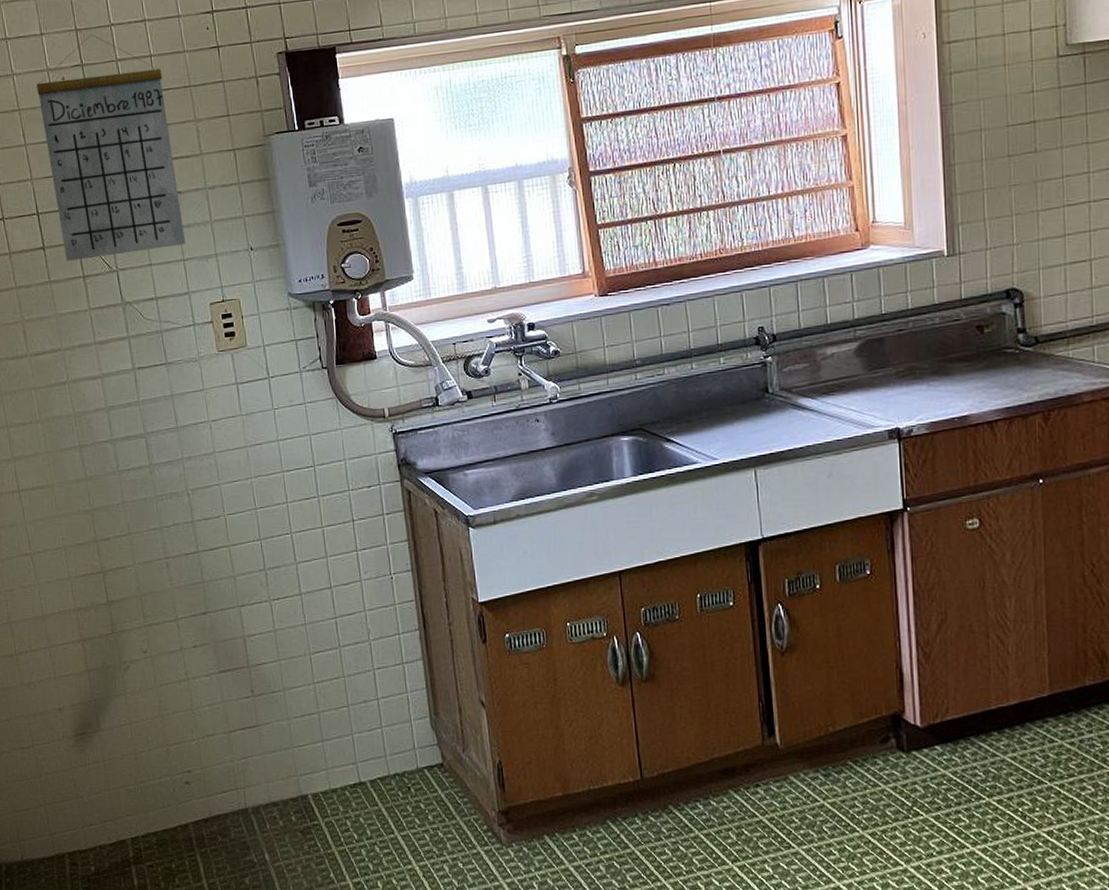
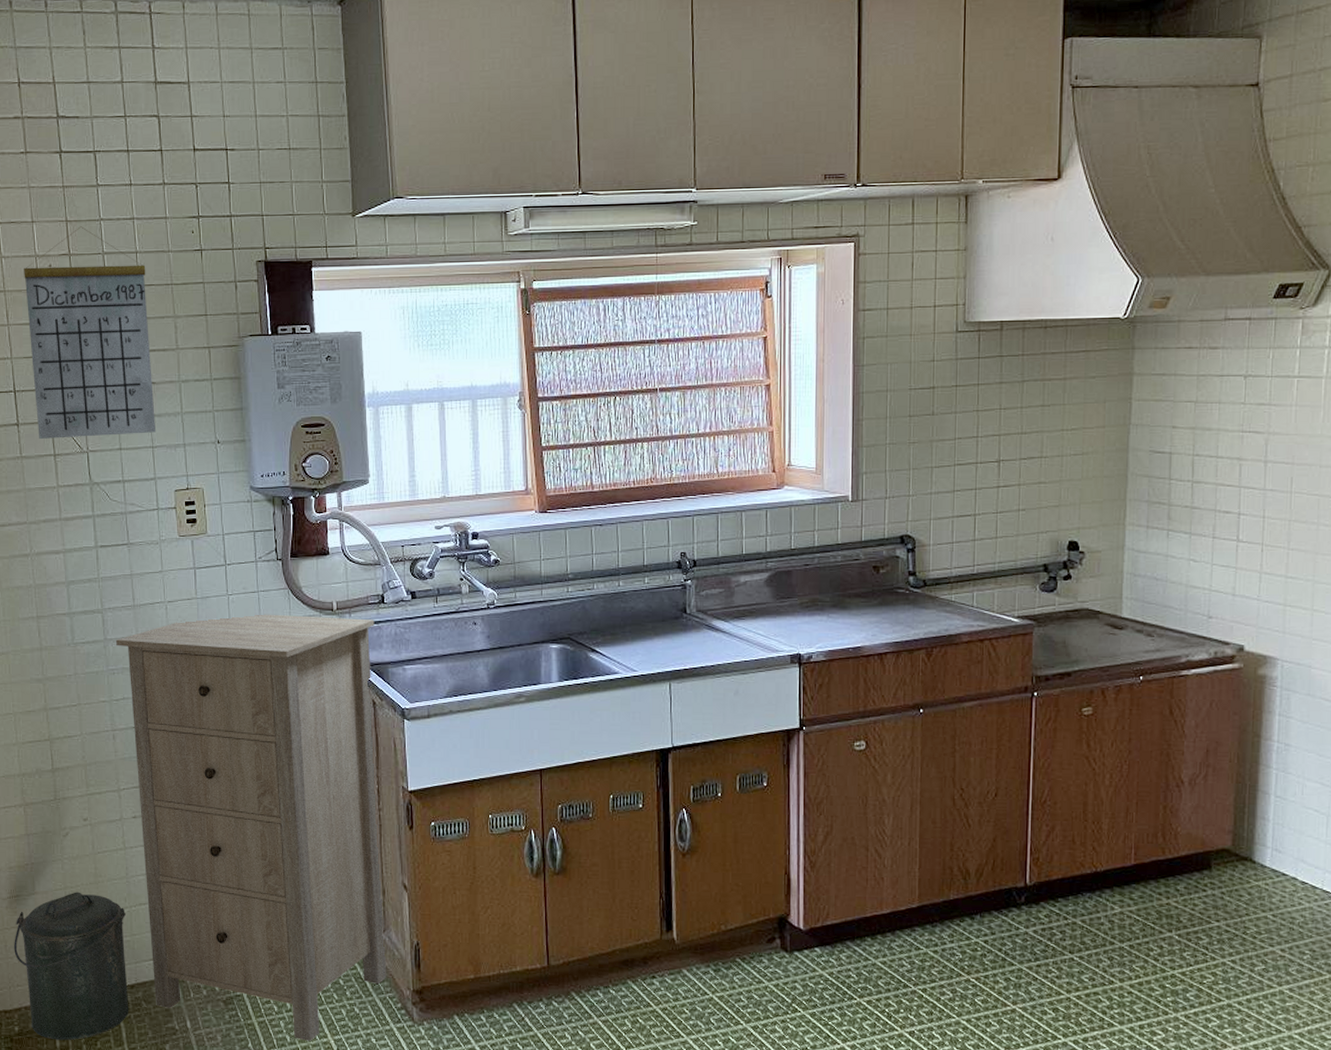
canister: none [83,726,205,878] -> present [14,892,129,1041]
storage cabinet: none [161,424,470,868] -> present [115,614,387,1041]

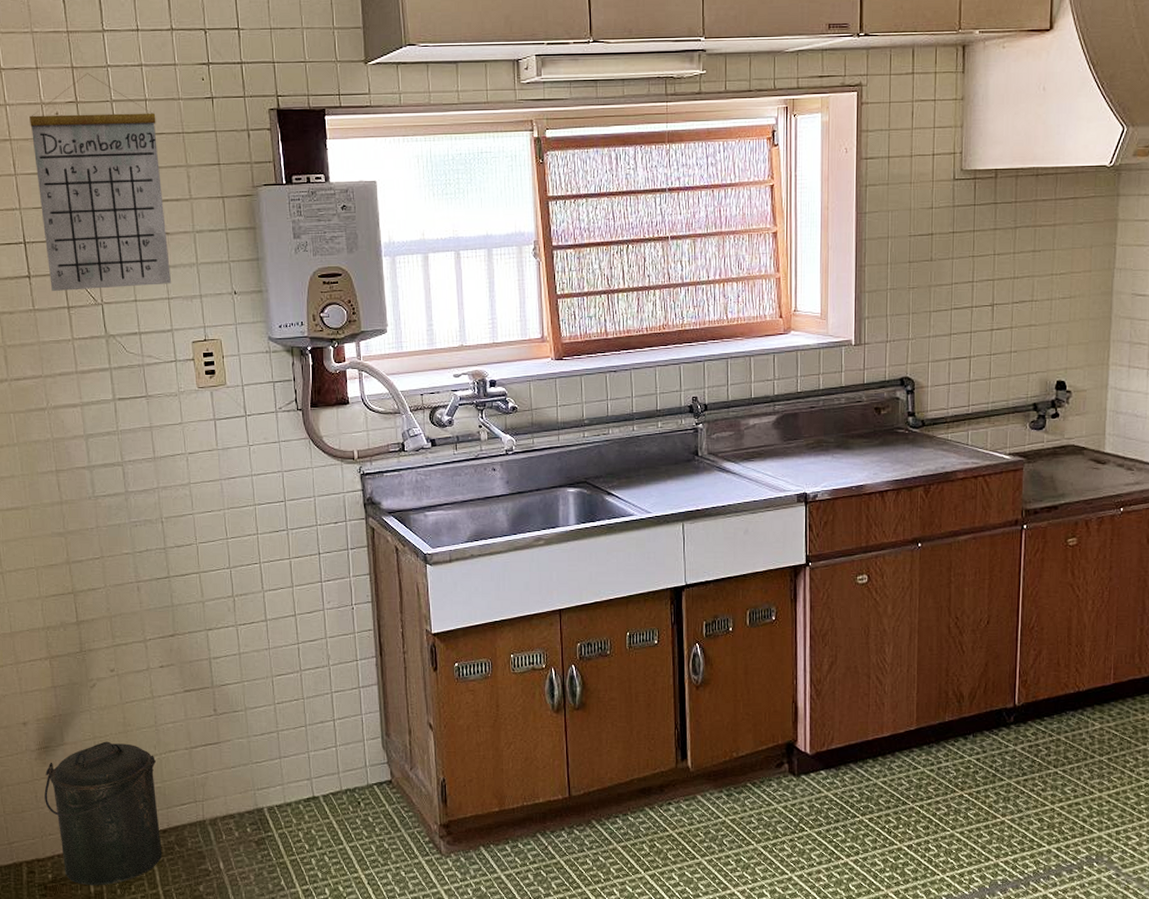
storage cabinet: present [115,614,387,1041] -> none [136,464,415,877]

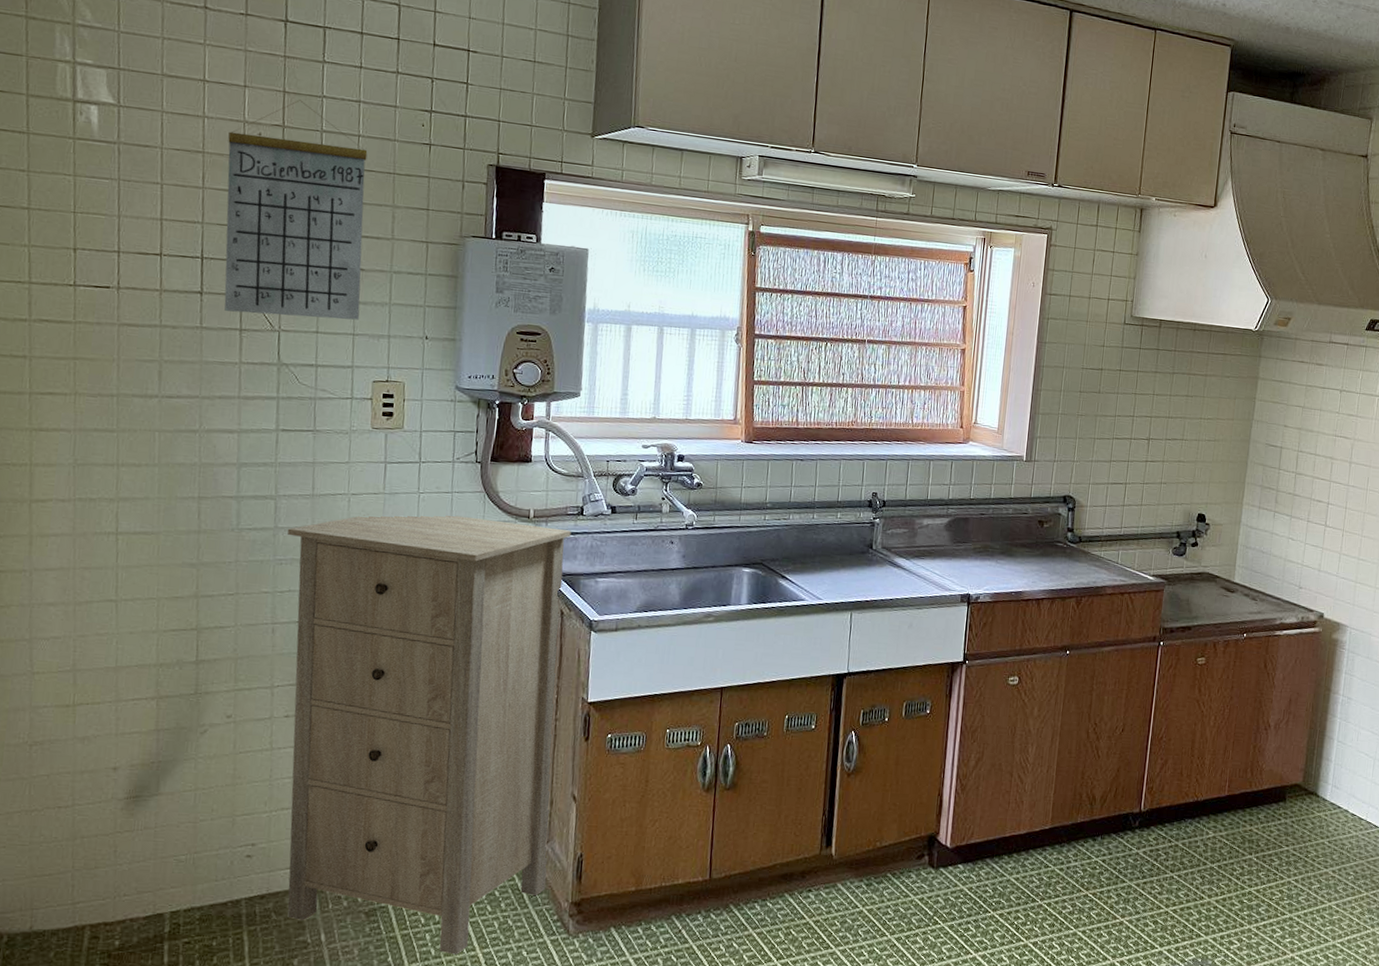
canister: present [44,741,162,886] -> none [125,794,264,956]
storage cabinet: none [136,464,415,877] -> present [287,514,571,955]

